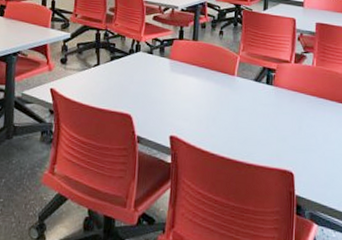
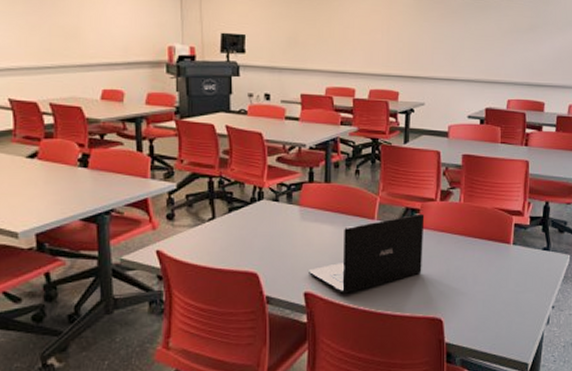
laptop: none [175,73,280,140] -> present [309,214,425,294]

